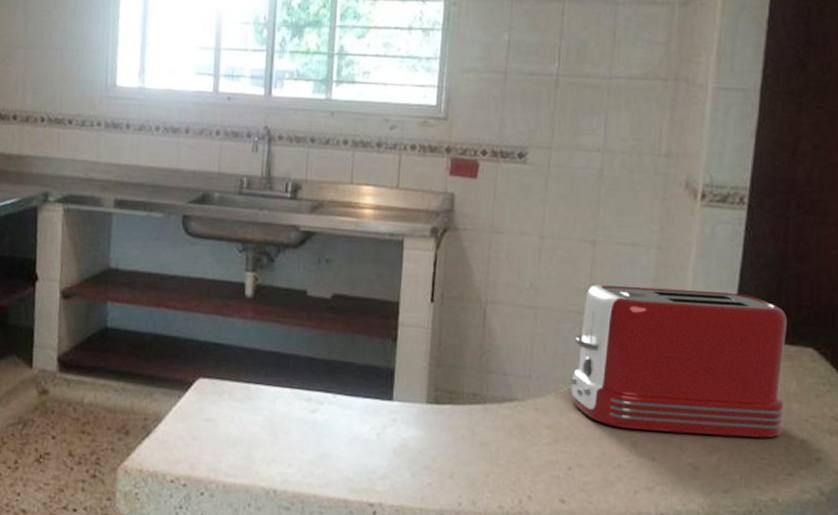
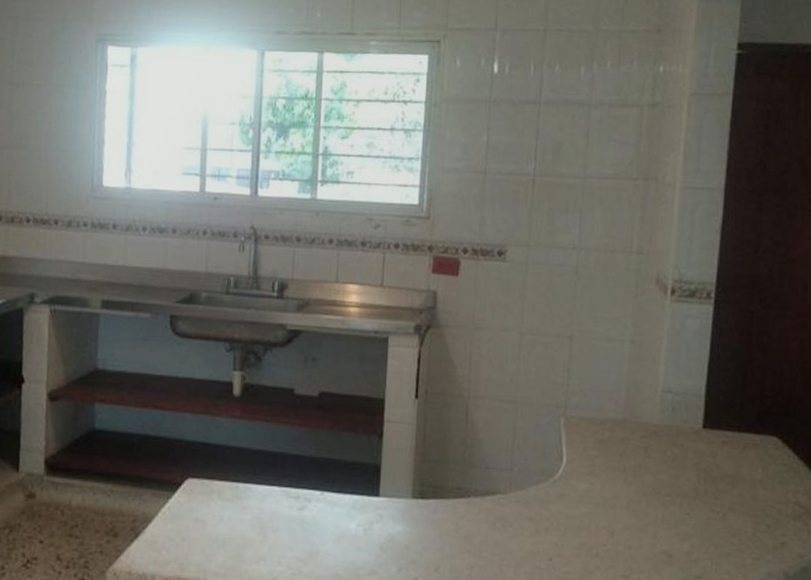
toaster: present [571,285,787,438] -> none [551,379,752,525]

